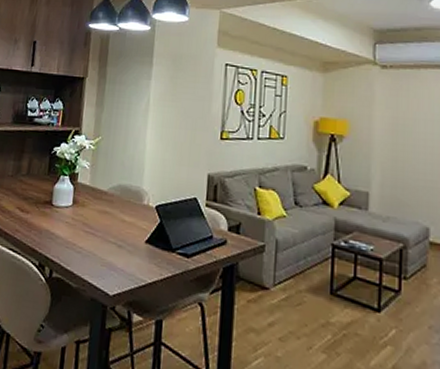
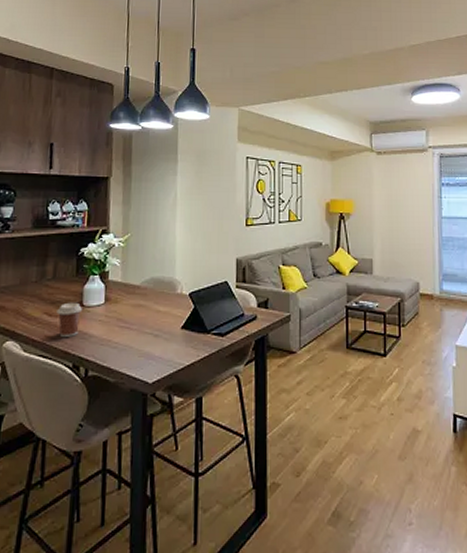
coffee cup: none [28,200,51,235] -> present [56,302,82,337]

